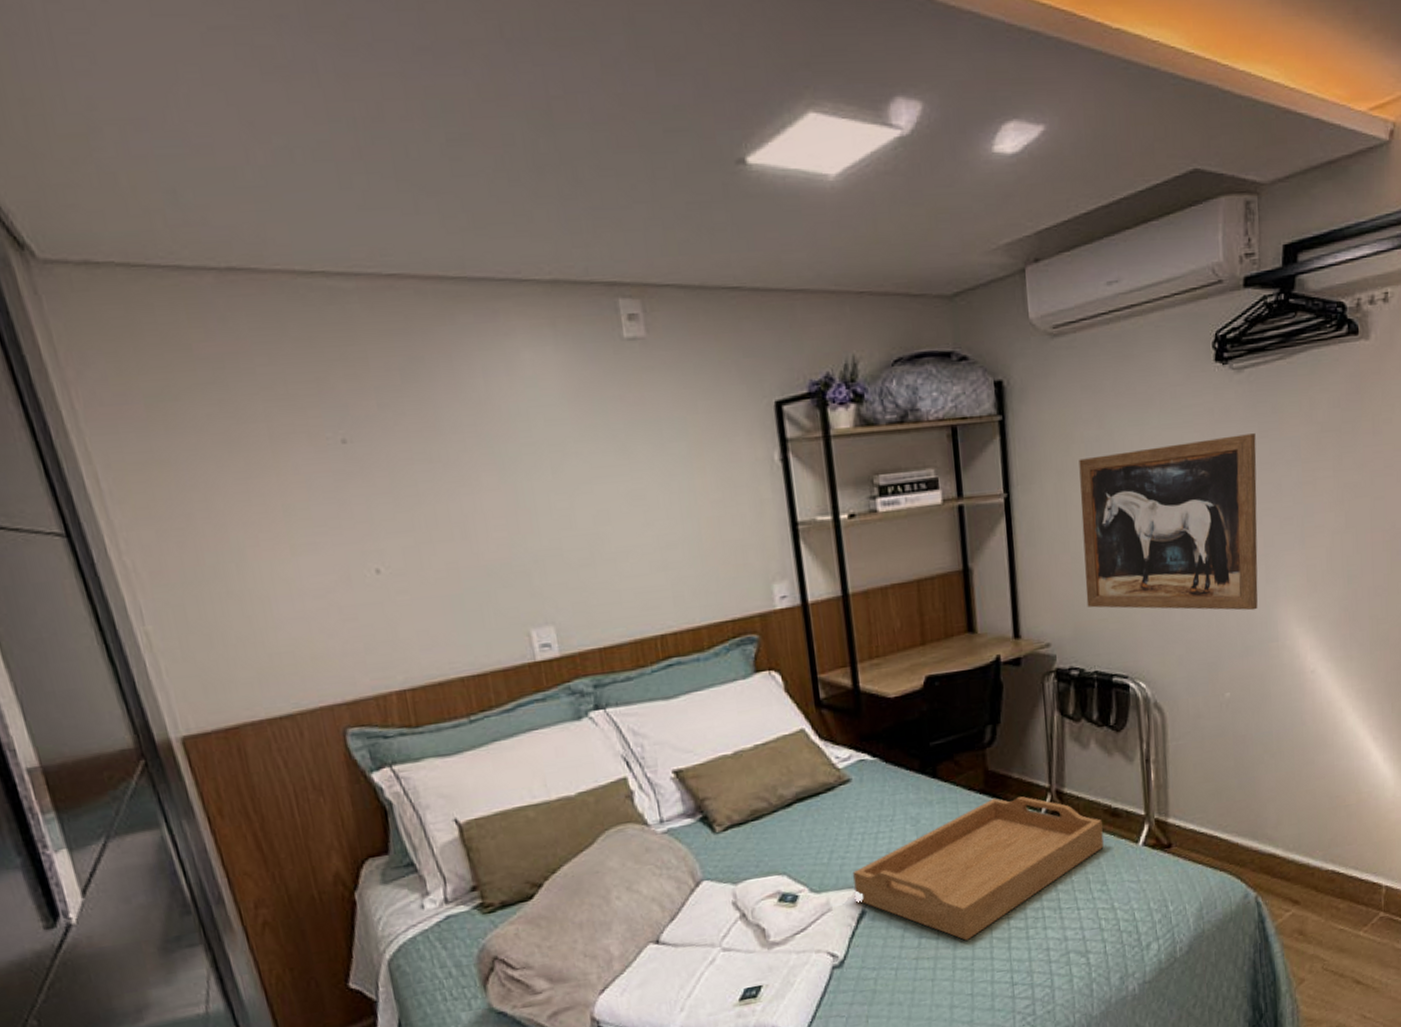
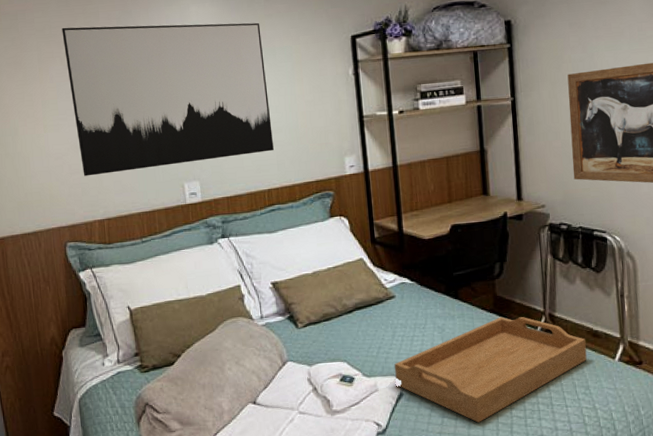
wall art: none [306,379,666,624] -> present [62,22,274,176]

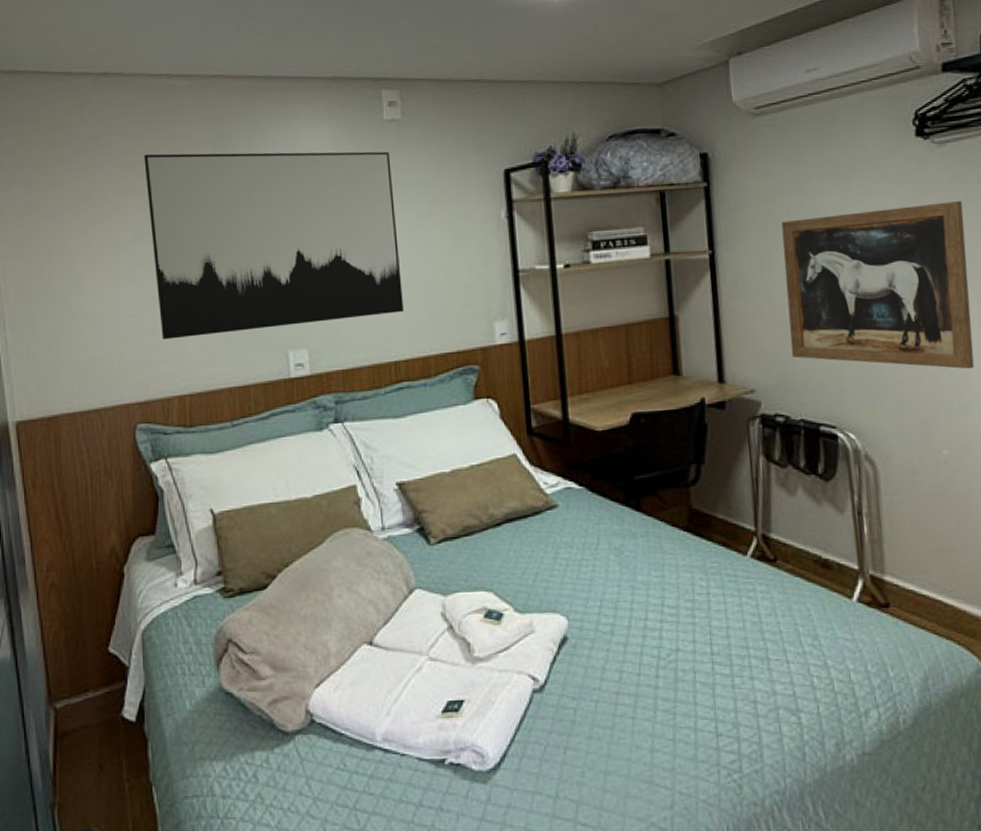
serving tray: present [394,316,587,423] -> none [556,536,814,681]

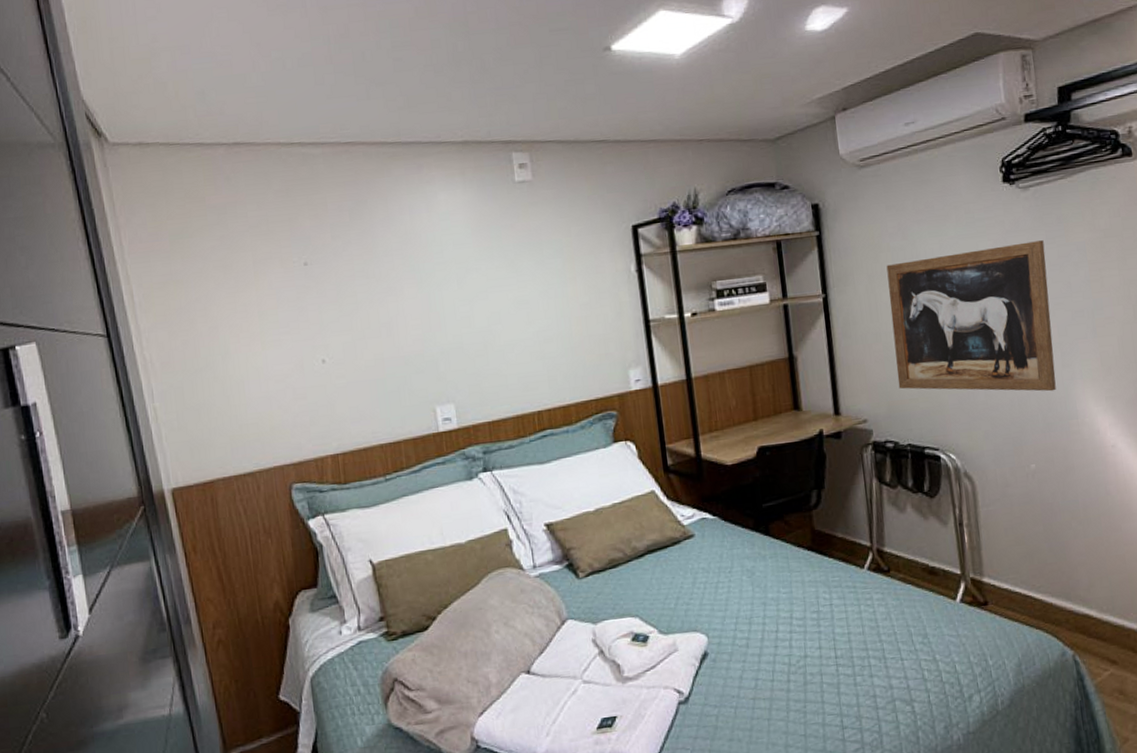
wall art: present [144,151,404,340] -> none [281,212,543,402]

